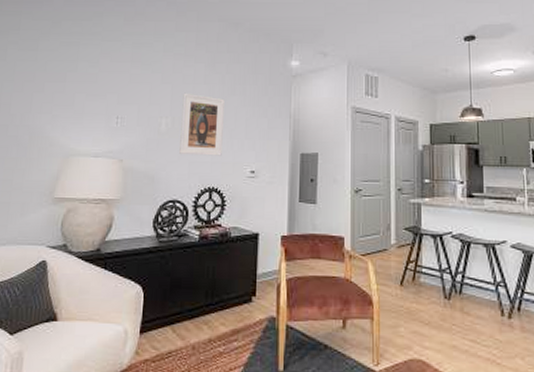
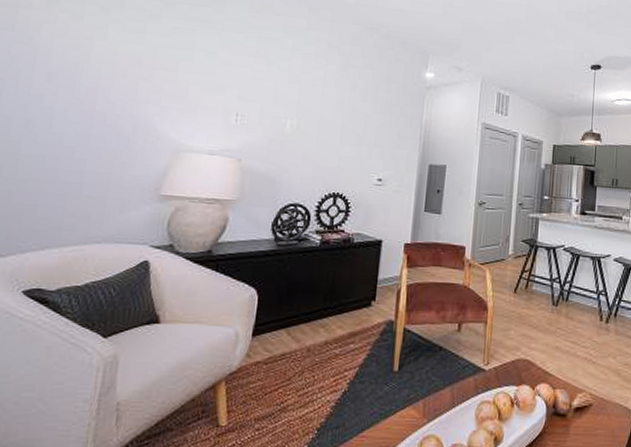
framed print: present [179,92,225,156] -> none [304,94,355,162]

